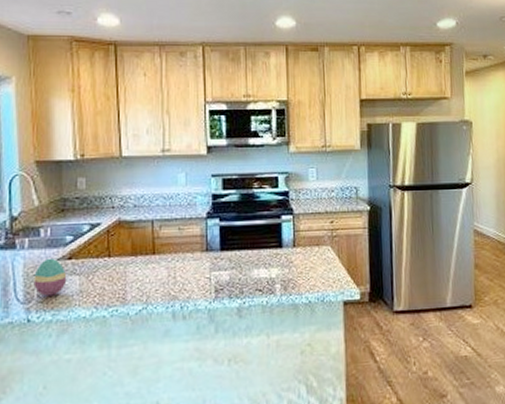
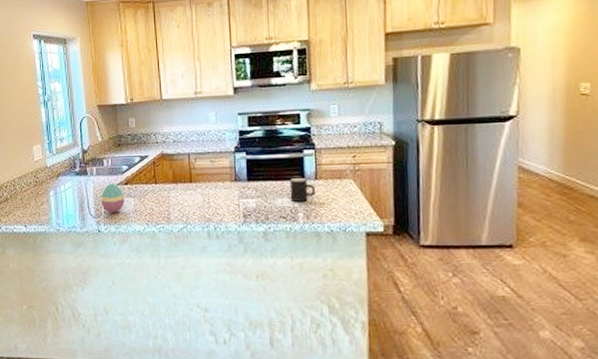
mug: none [266,245,294,273] -> present [289,177,316,203]

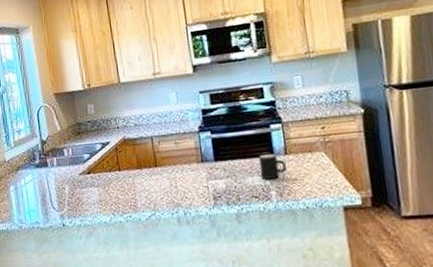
decorative egg: present [101,183,125,213] -> none [63,173,89,205]

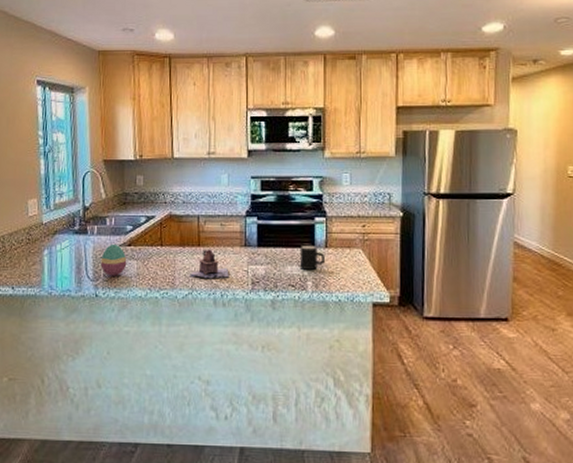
decorative egg: none [63,173,89,205] -> present [100,243,127,276]
teapot: none [150,168,190,199] -> present [190,249,229,279]

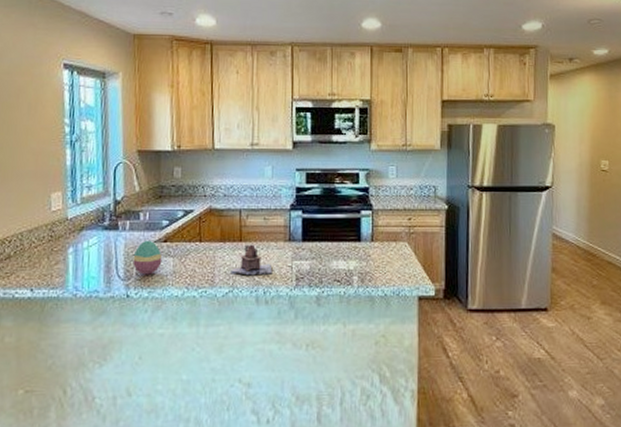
mug: present [300,244,326,271] -> none [345,238,372,265]

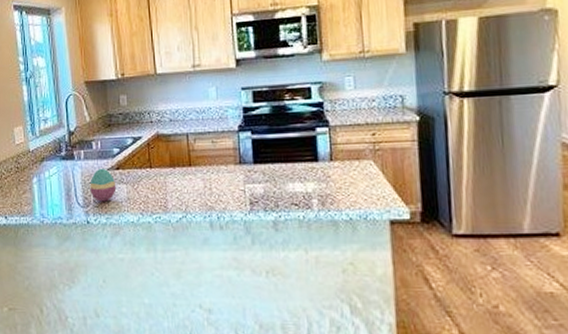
teapot: present [231,244,273,276] -> none [183,168,225,201]

